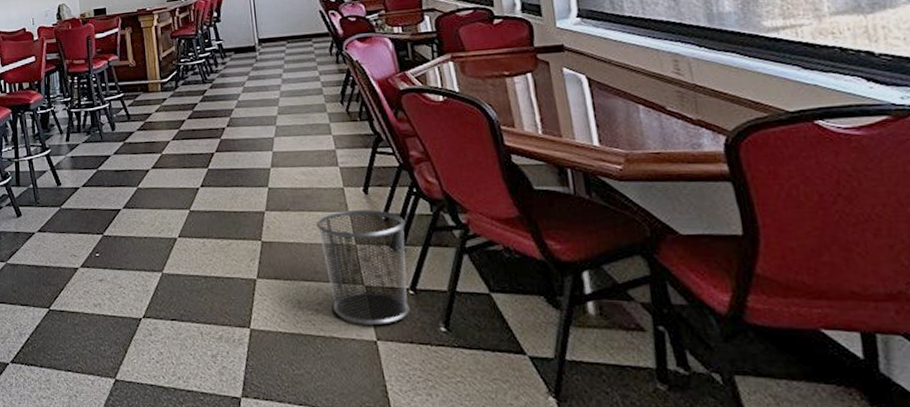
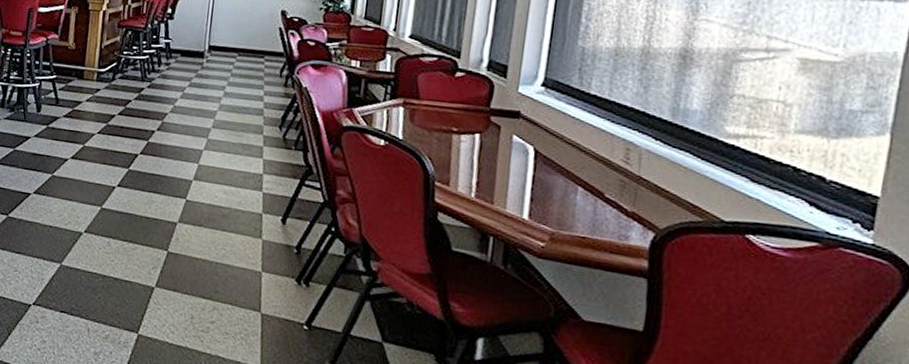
waste bin: present [316,210,410,324] -> none [224,236,317,354]

